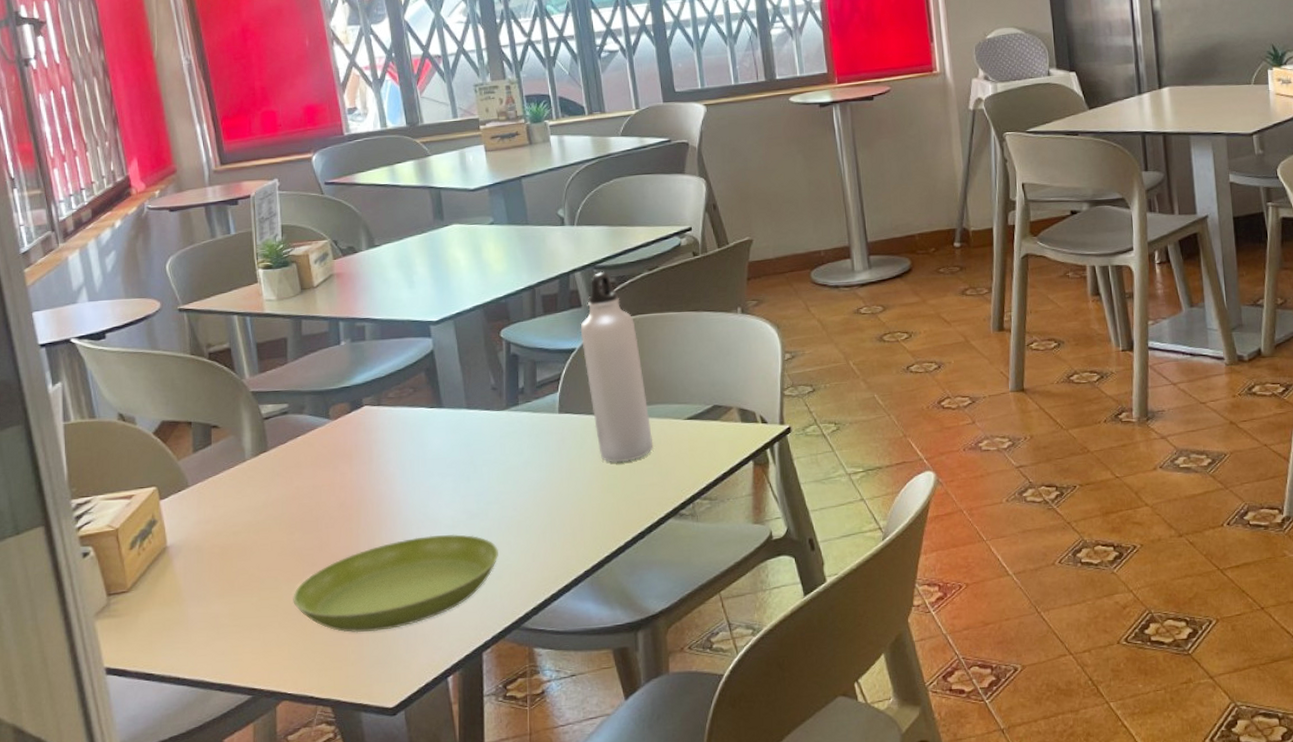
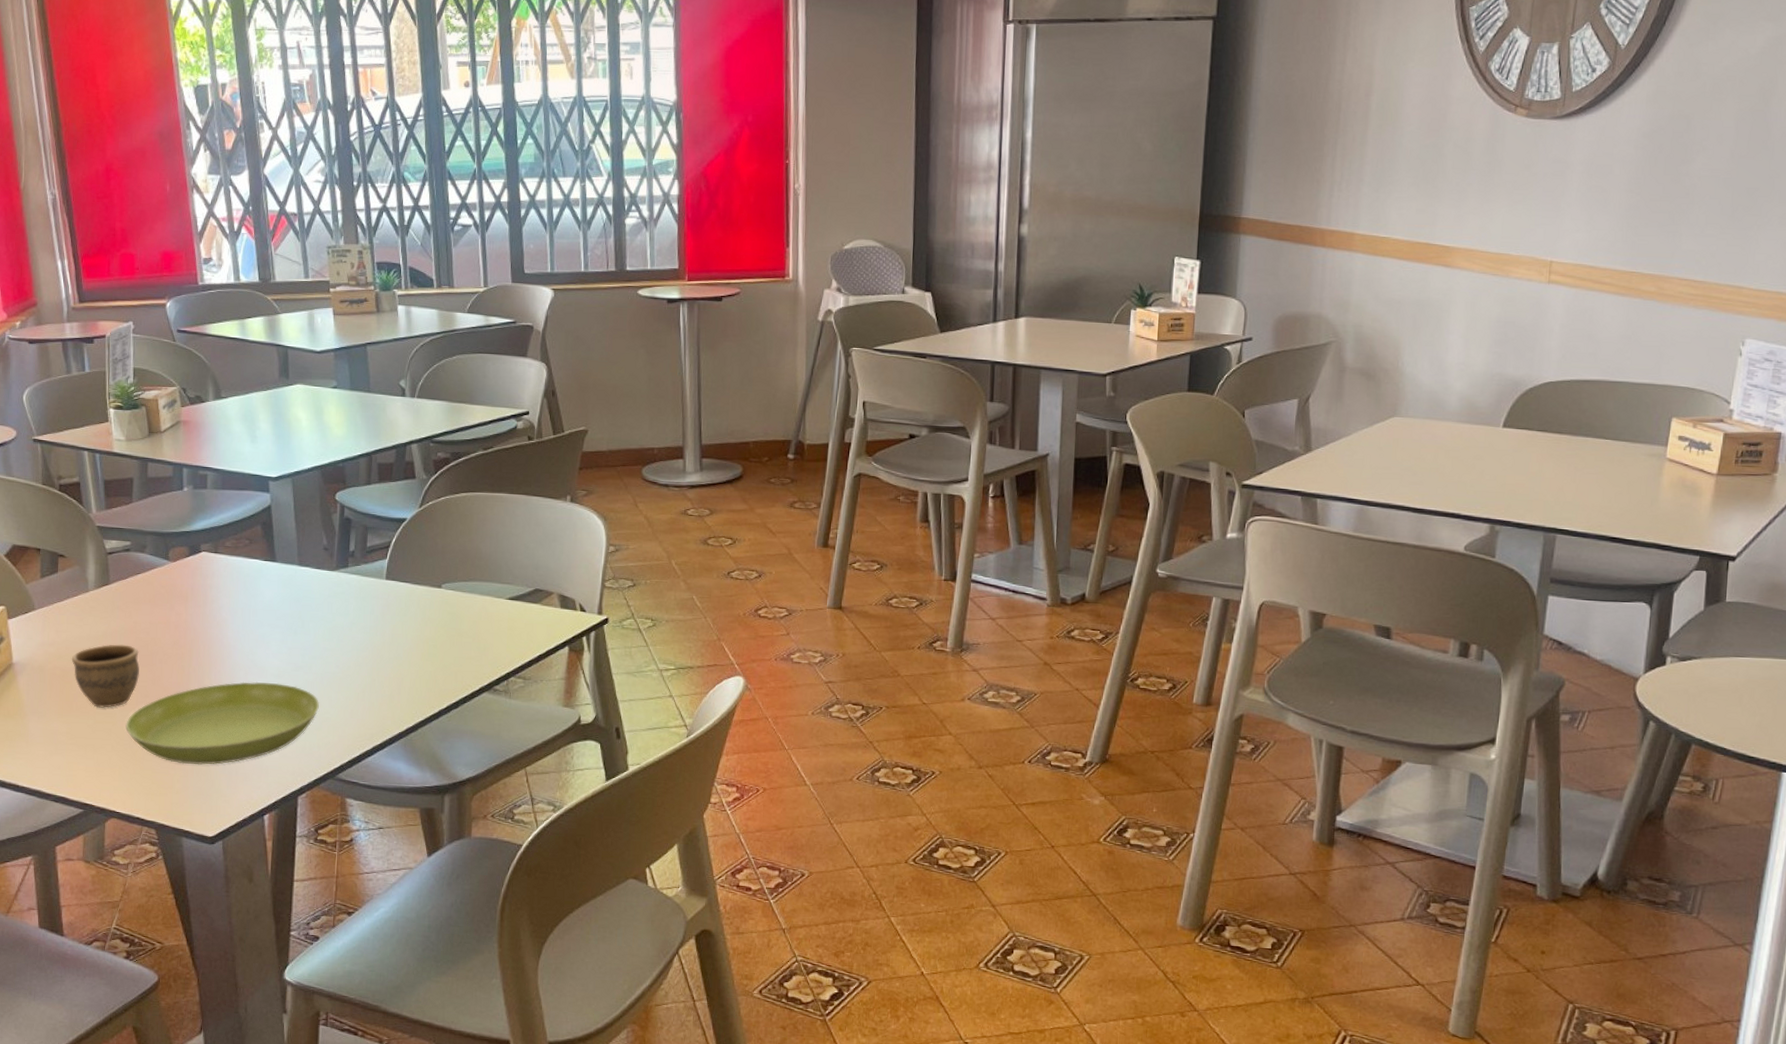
cup: none [230,512,306,583] -> present [71,644,140,708]
water bottle: present [580,271,654,463] -> none [412,446,474,634]

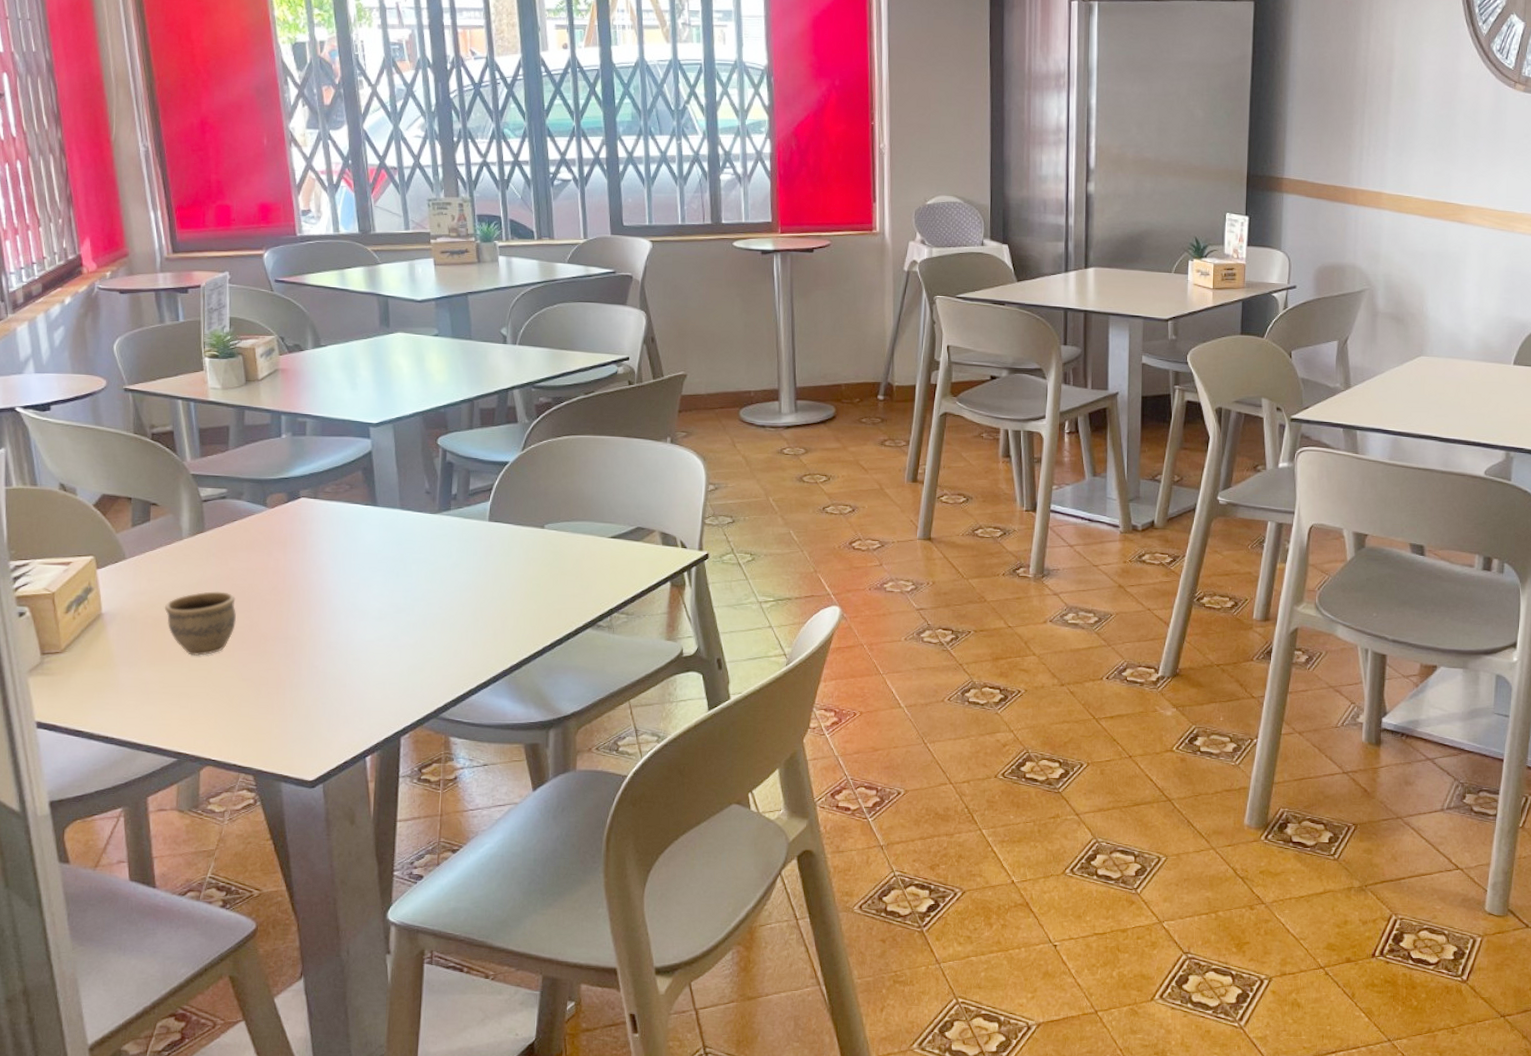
saucer: present [125,681,319,765] -> none [221,624,422,710]

